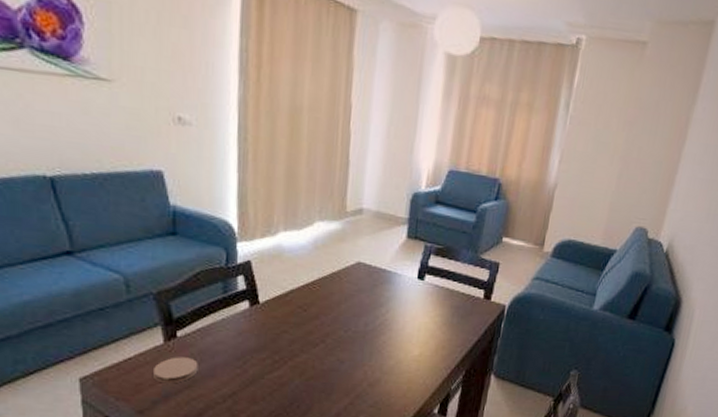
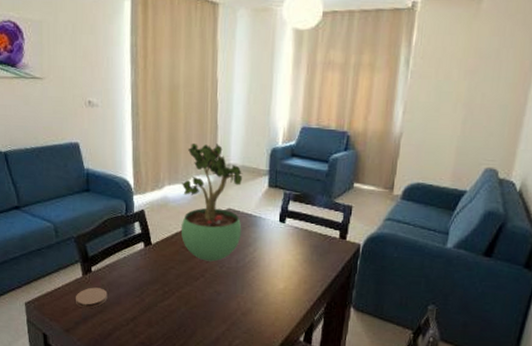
potted plant: none [297,180,378,325] -> present [180,142,243,262]

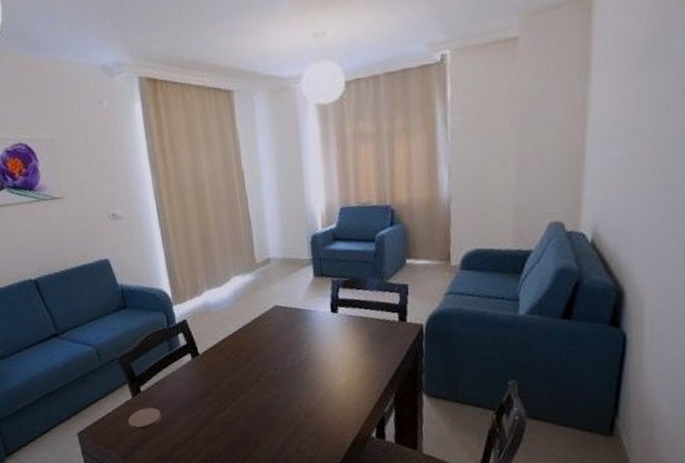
potted plant: present [180,142,243,262] -> none [220,239,293,365]

